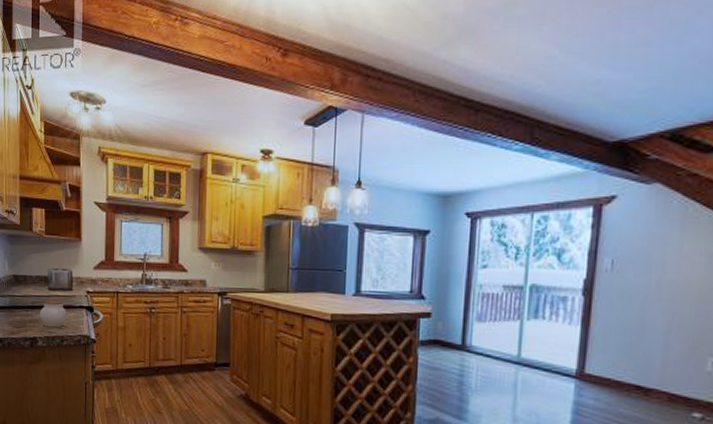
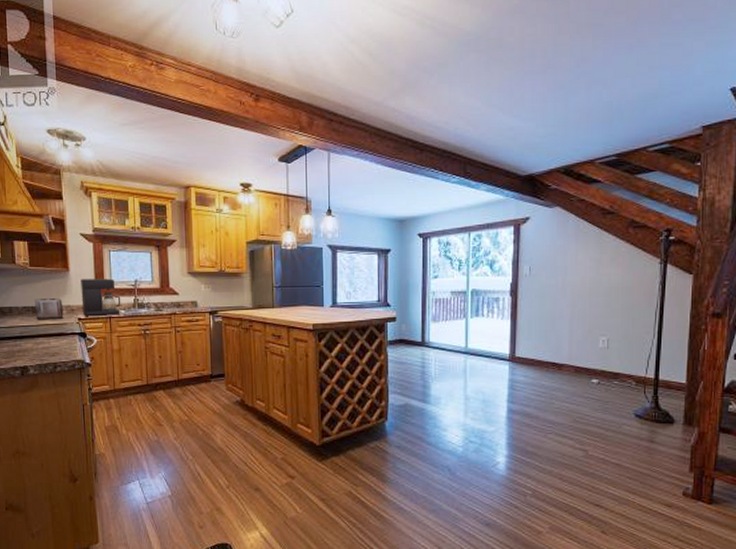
jar: present [39,300,67,328] -> none [29,329,59,355]
coffee maker: none [91,250,129,291] -> present [81,279,121,317]

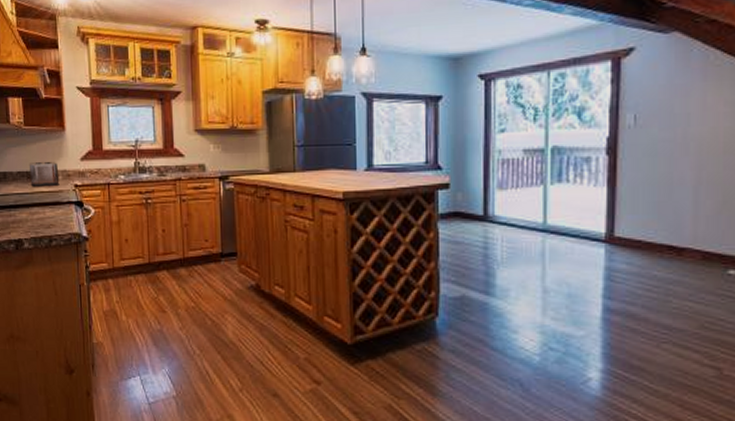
coffee maker: present [81,279,121,317] -> none [77,138,121,183]

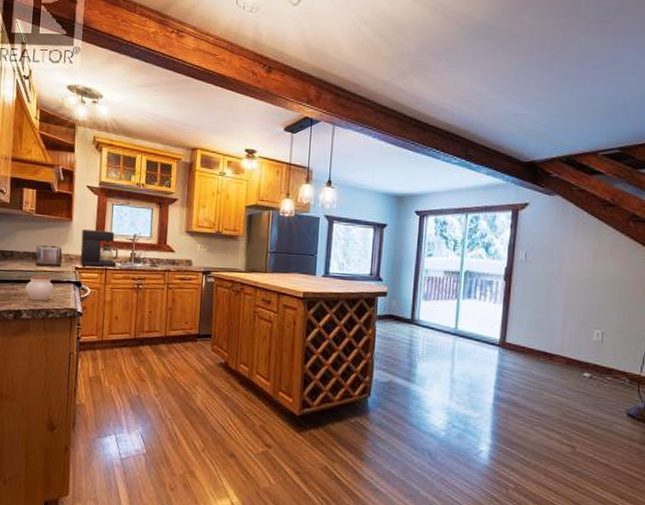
jar: none [23,197,55,227] -> present [25,275,54,301]
coffee maker: none [77,138,121,183] -> present [80,230,119,268]

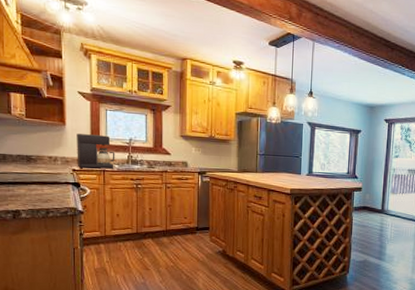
jar: present [25,275,54,301] -> none [22,177,52,201]
toaster: present [35,244,63,267] -> none [28,148,58,169]

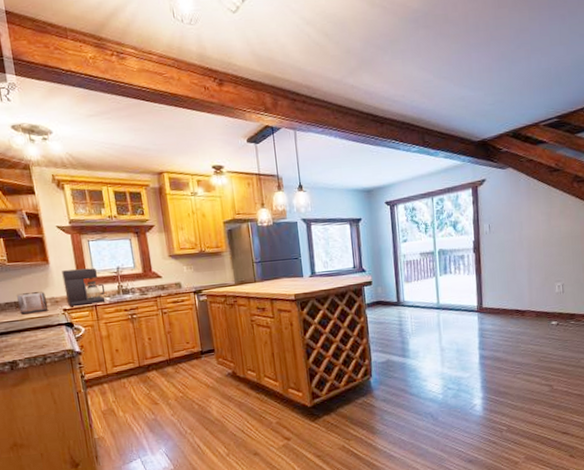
toaster: none [28,148,58,169] -> present [16,290,48,315]

